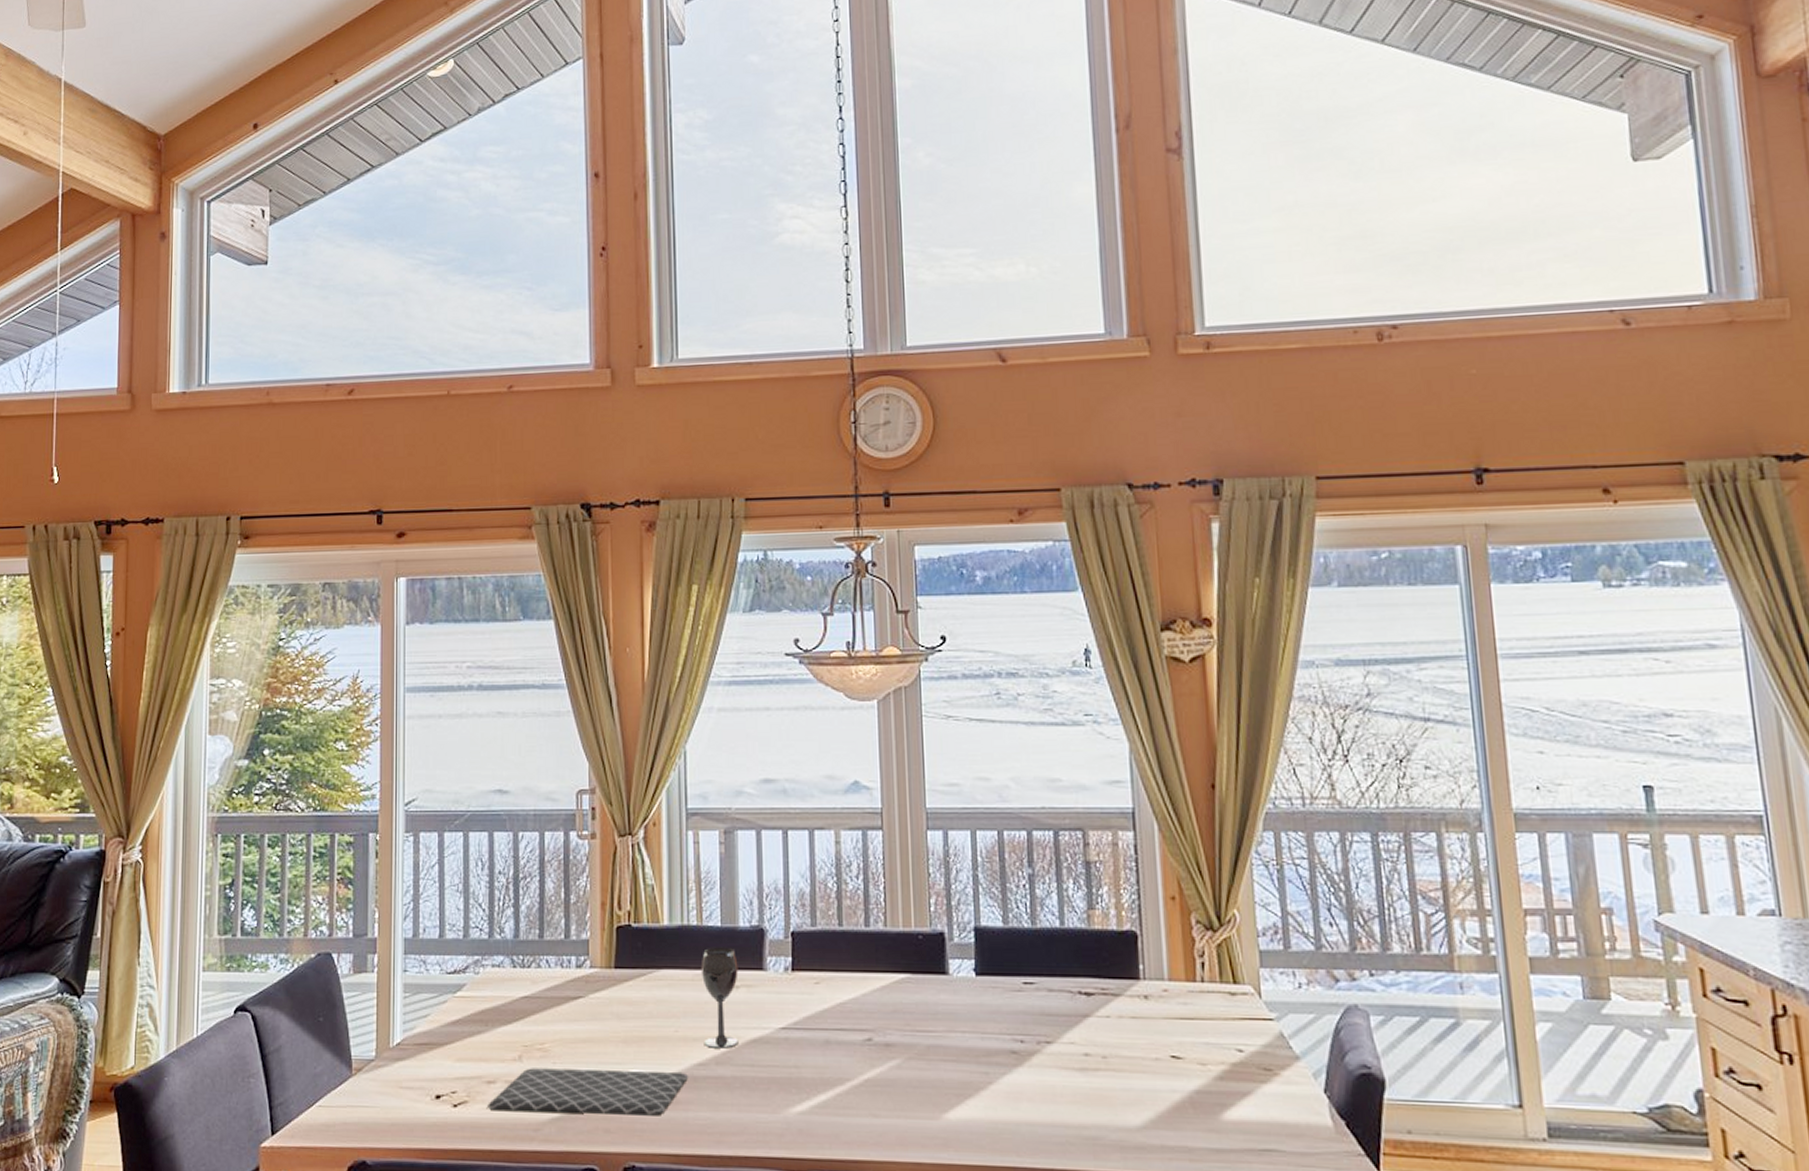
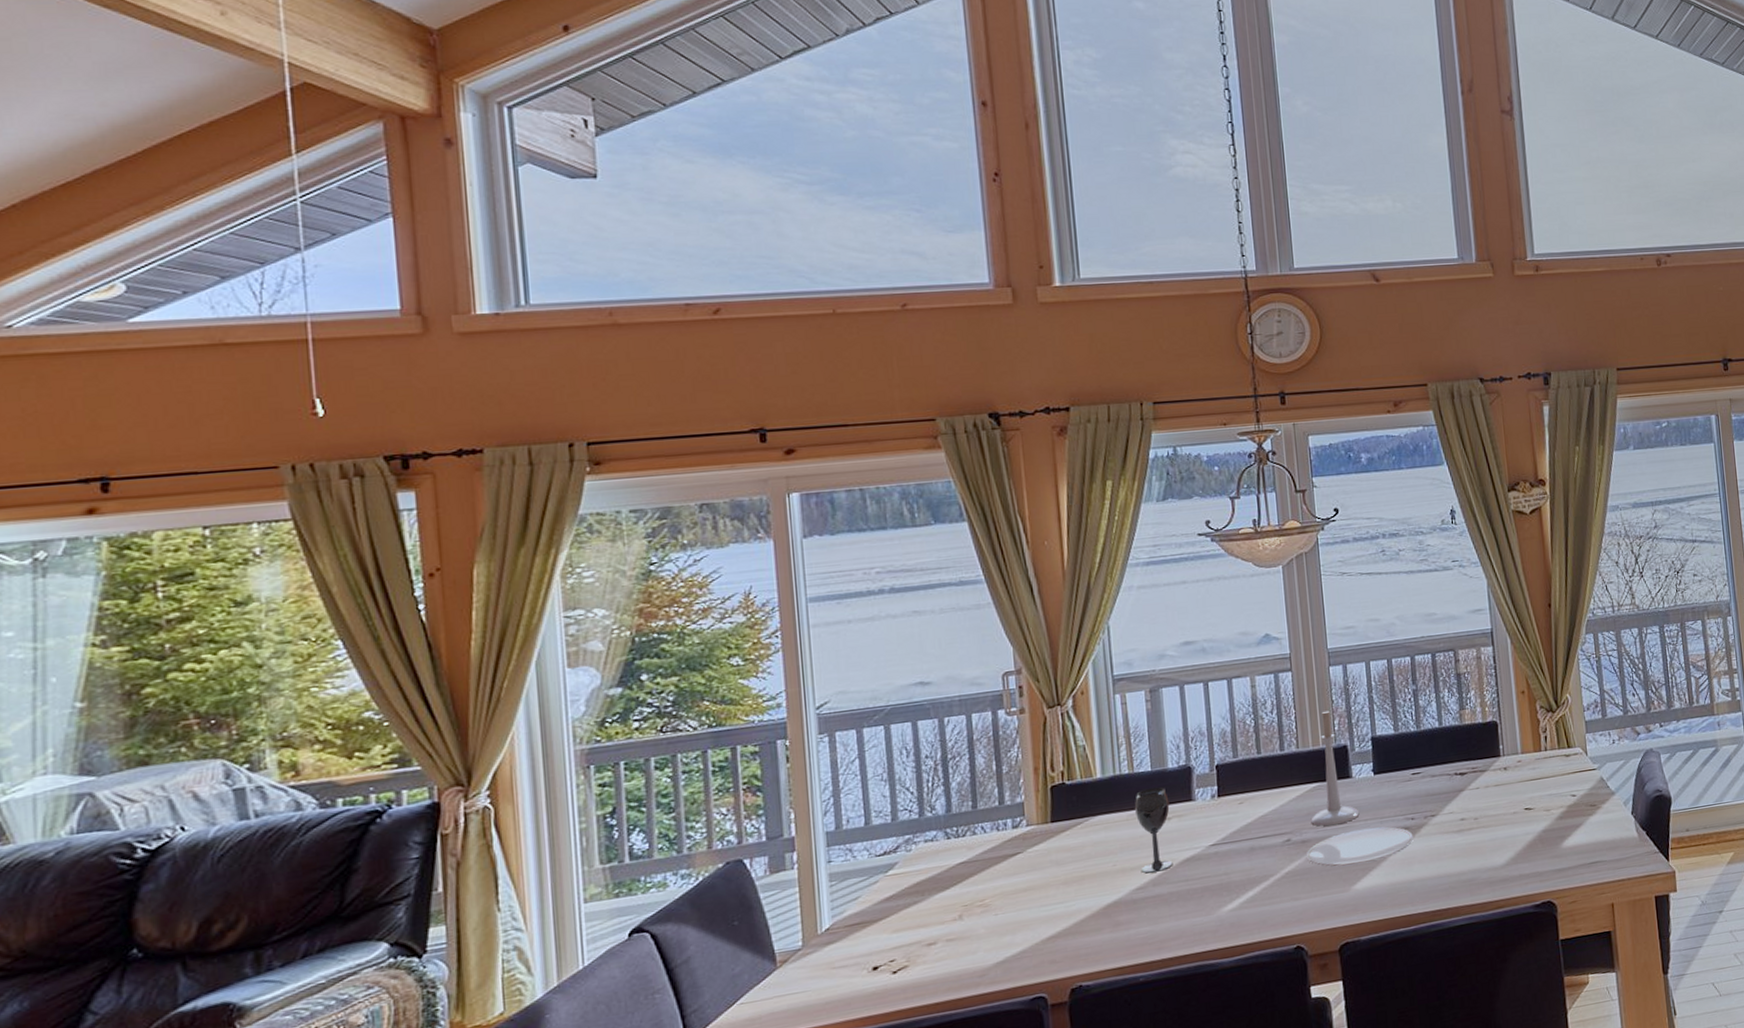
placemat: present [488,1068,688,1116] -> none [929,898,1128,968]
plate: none [890,1042,1022,1088] -> present [1307,826,1413,867]
candlestick: none [897,885,956,1032] -> present [1311,710,1360,826]

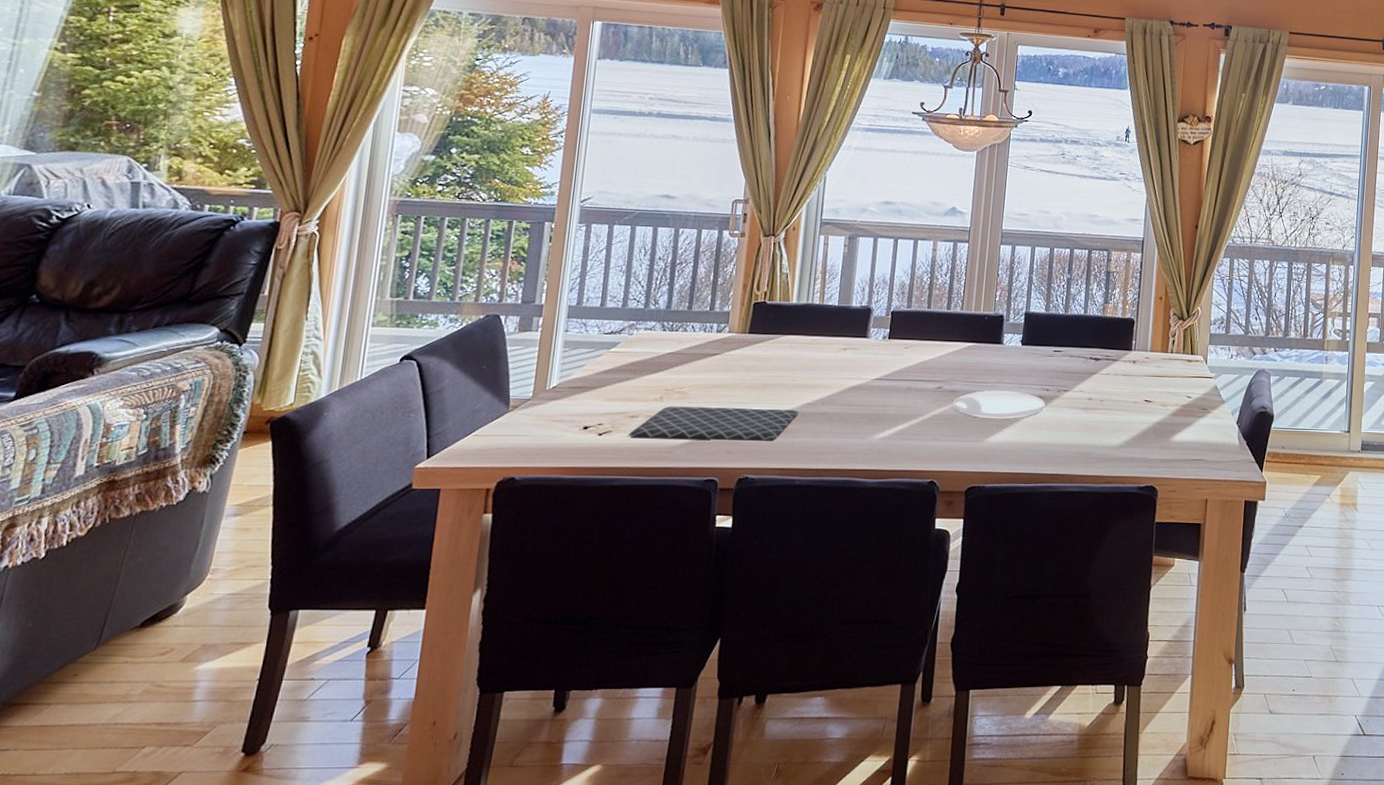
placemat: none [929,898,1128,968] -> present [629,406,798,441]
wine glass: present [1134,787,1173,874] -> none [814,320,848,393]
candlestick: present [1311,710,1360,826] -> none [961,282,1004,383]

